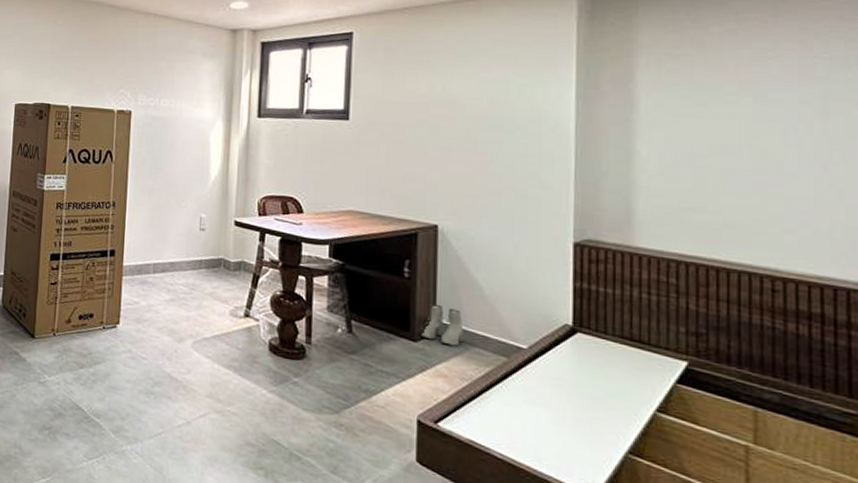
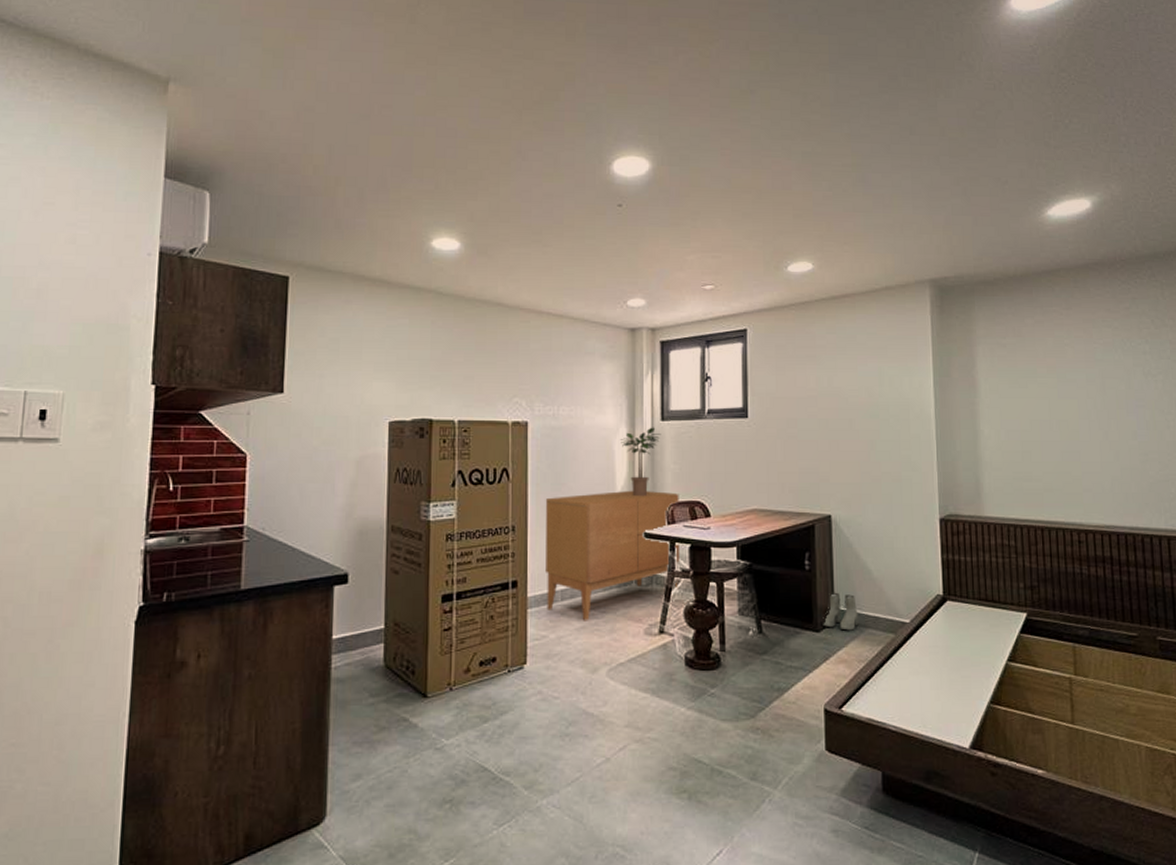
sideboard: none [140,180,272,295] -> present [545,490,680,621]
potted plant: none [217,123,257,188] -> present [621,427,661,497]

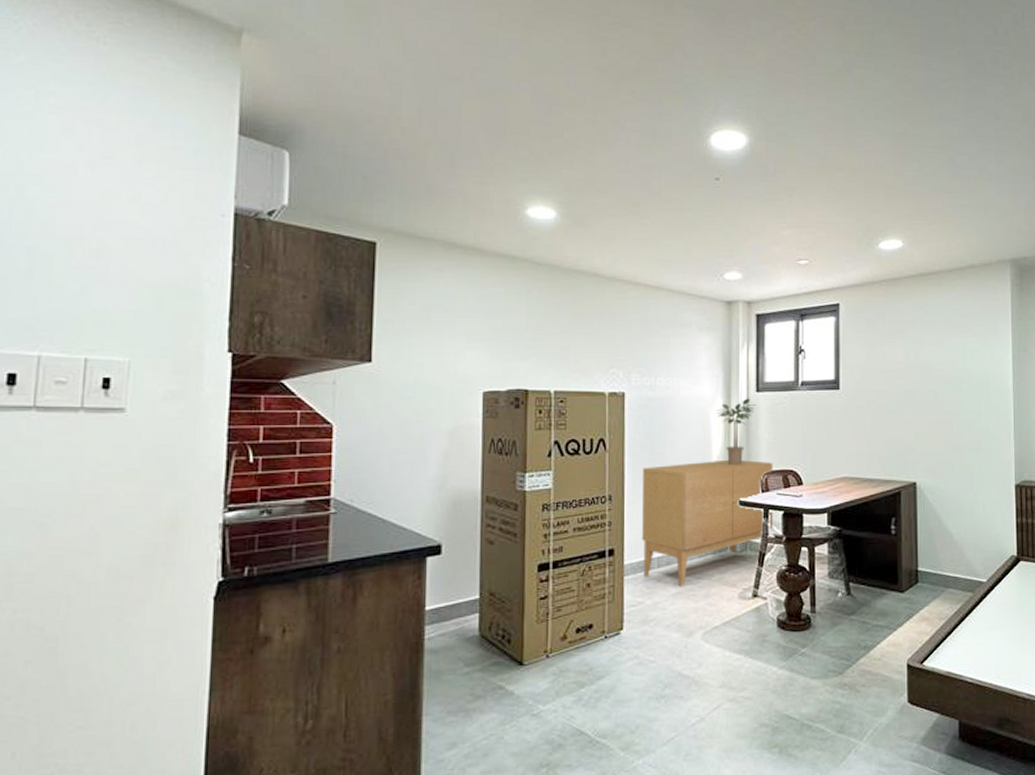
boots: present [823,592,859,631] -> none [907,554,940,591]

